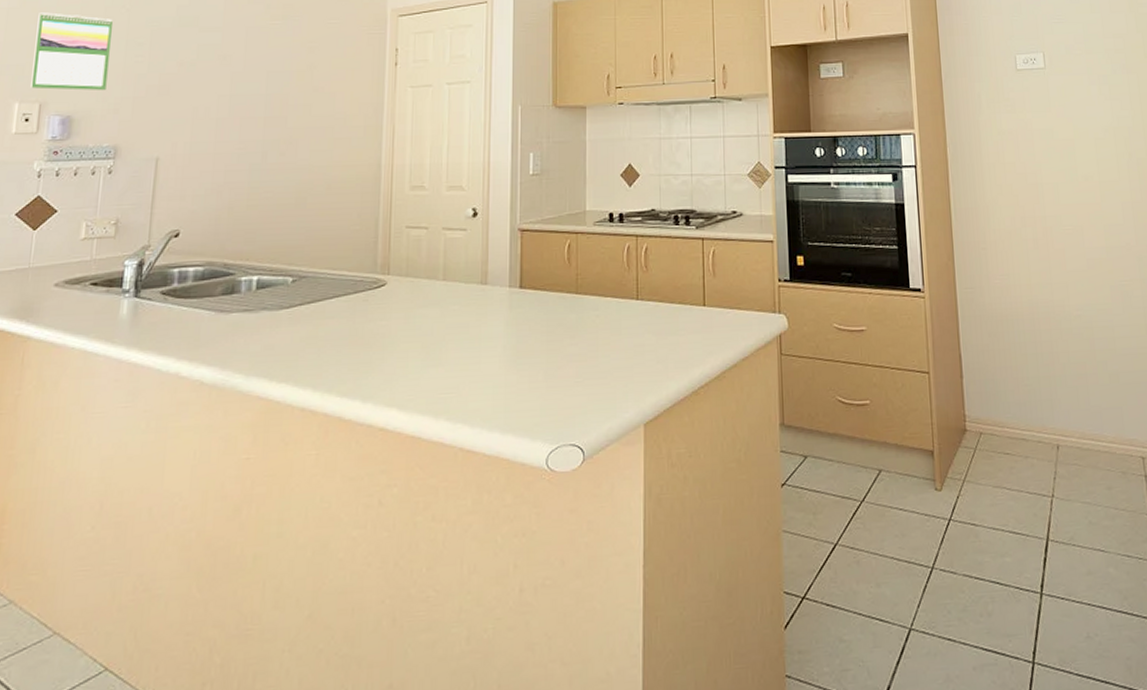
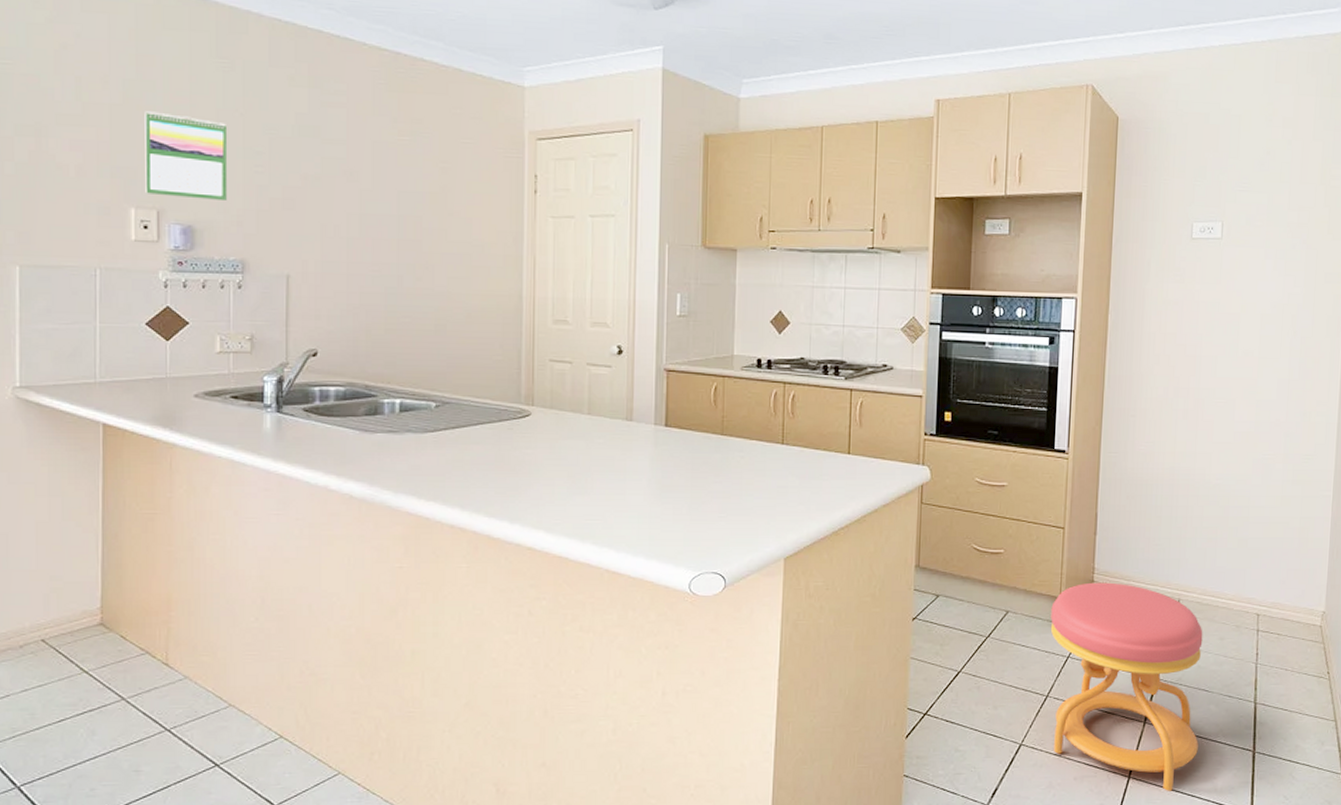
stool: none [925,430,1104,678] -> present [1050,582,1203,791]

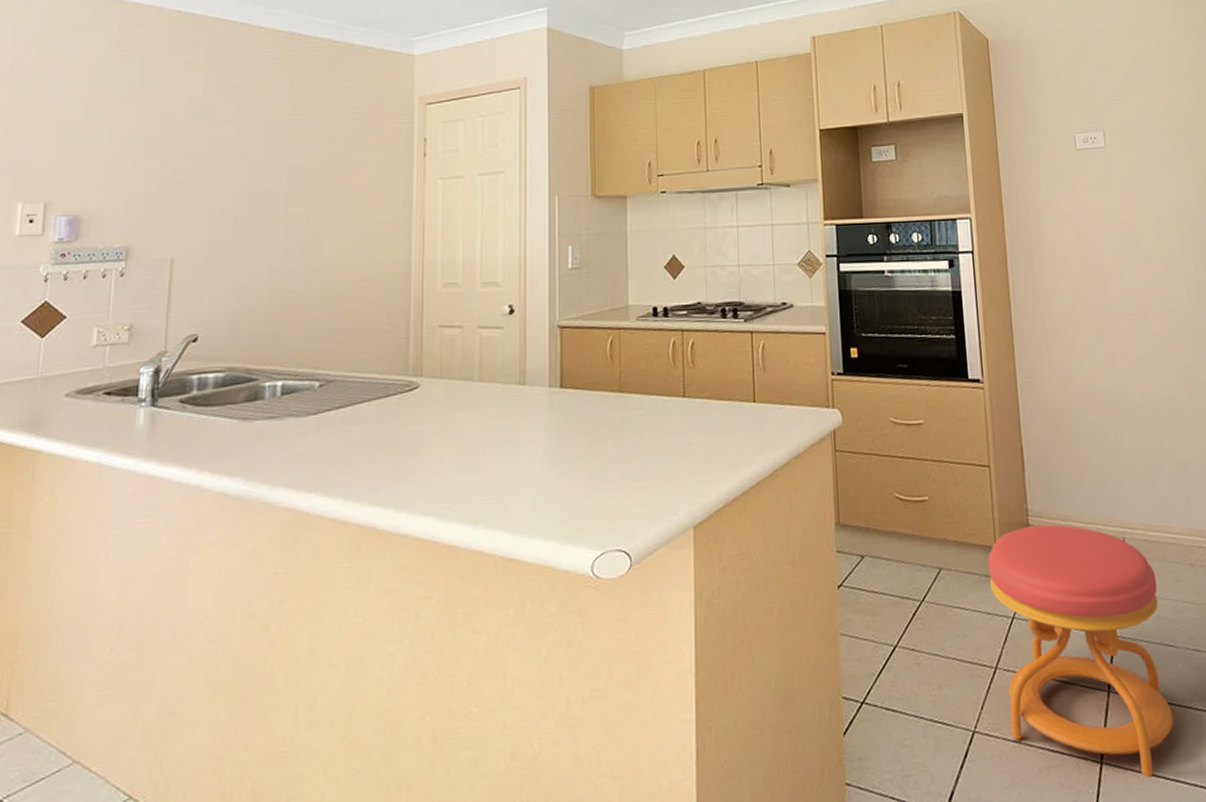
calendar: present [145,111,228,200] -> none [34,106,122,189]

